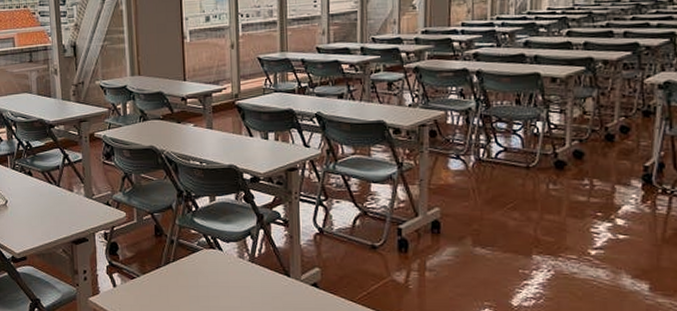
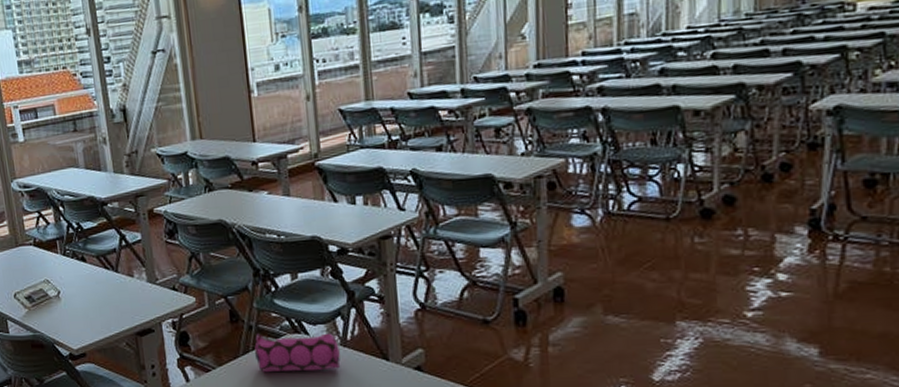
pencil case: none [175,247,249,283] -> present [254,333,341,372]

